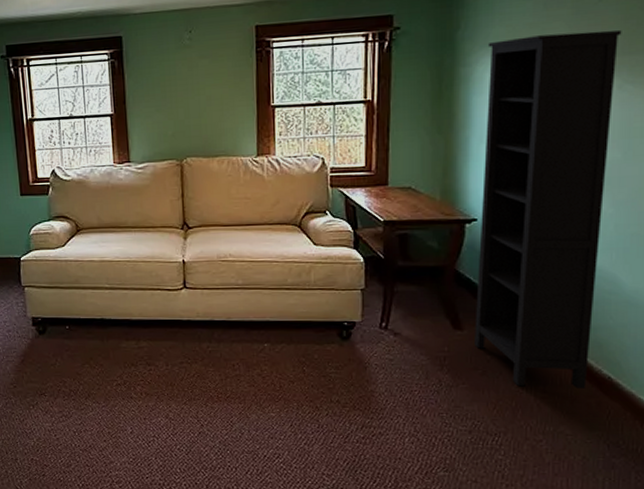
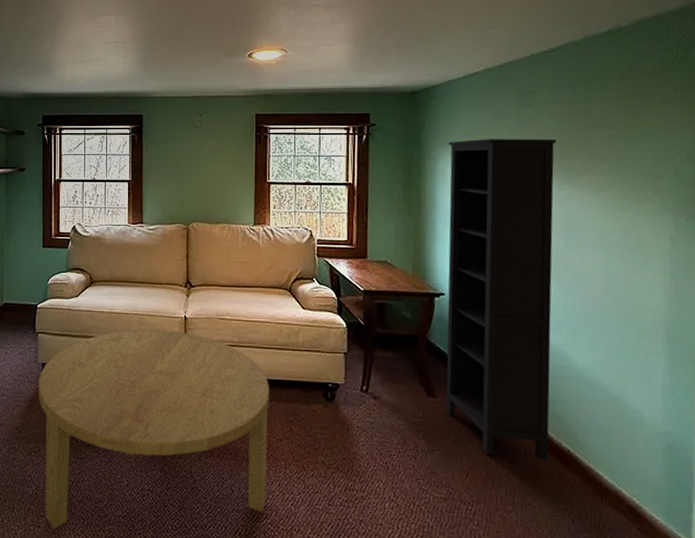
coffee table: none [30,276,279,477] -> present [38,329,269,529]

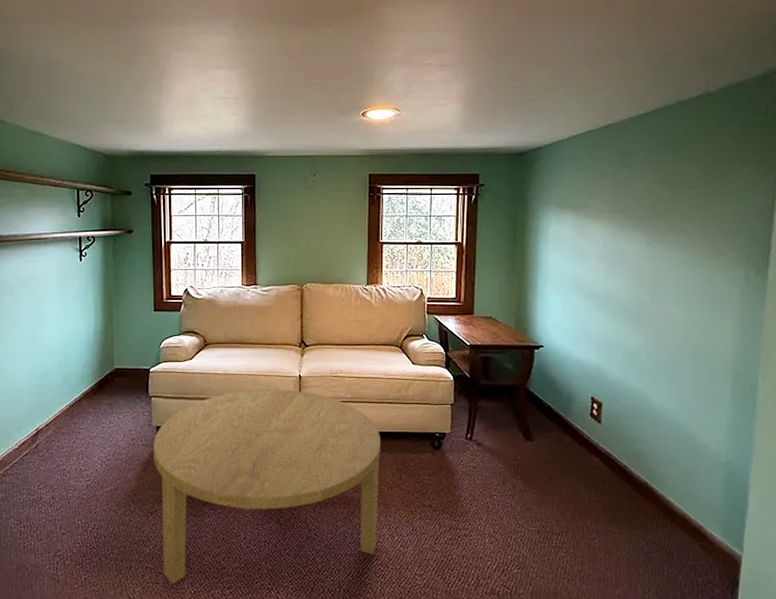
bookcase: present [446,138,557,461] -> none [542,198,648,492]

